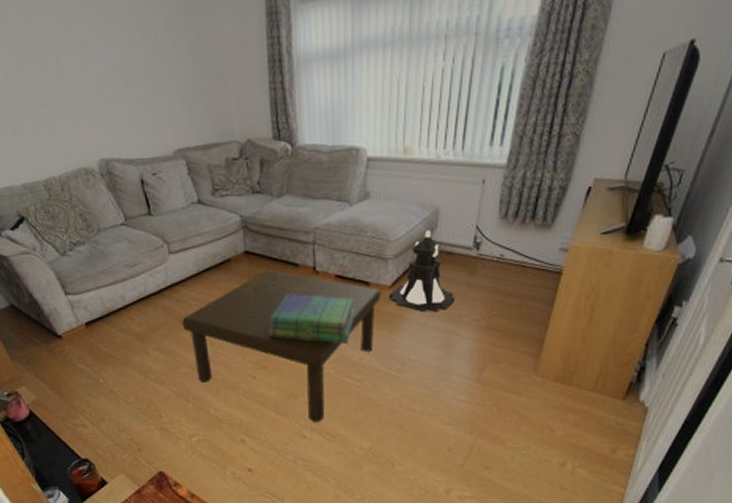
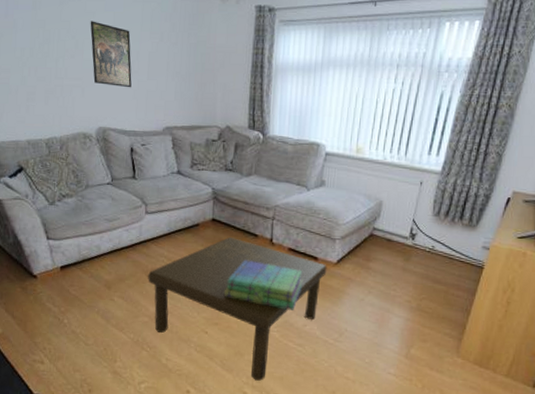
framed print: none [68,28,130,108] -> present [90,21,132,88]
lantern: present [388,229,456,312] -> none [333,218,392,290]

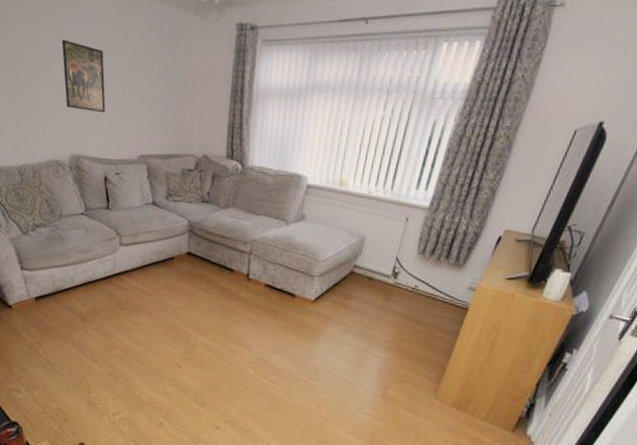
coffee table: present [148,237,327,381] -> none [122,272,305,416]
stack of books: present [224,259,304,310] -> none [199,295,280,347]

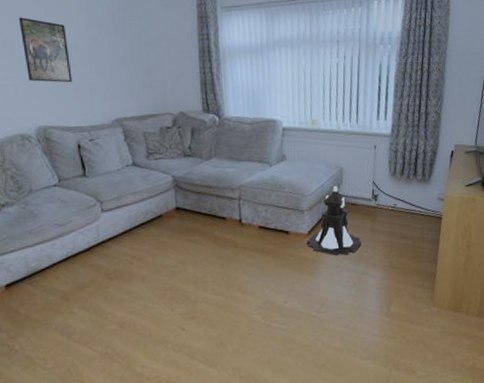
lantern: none [311,255,371,330] -> present [306,185,362,256]

